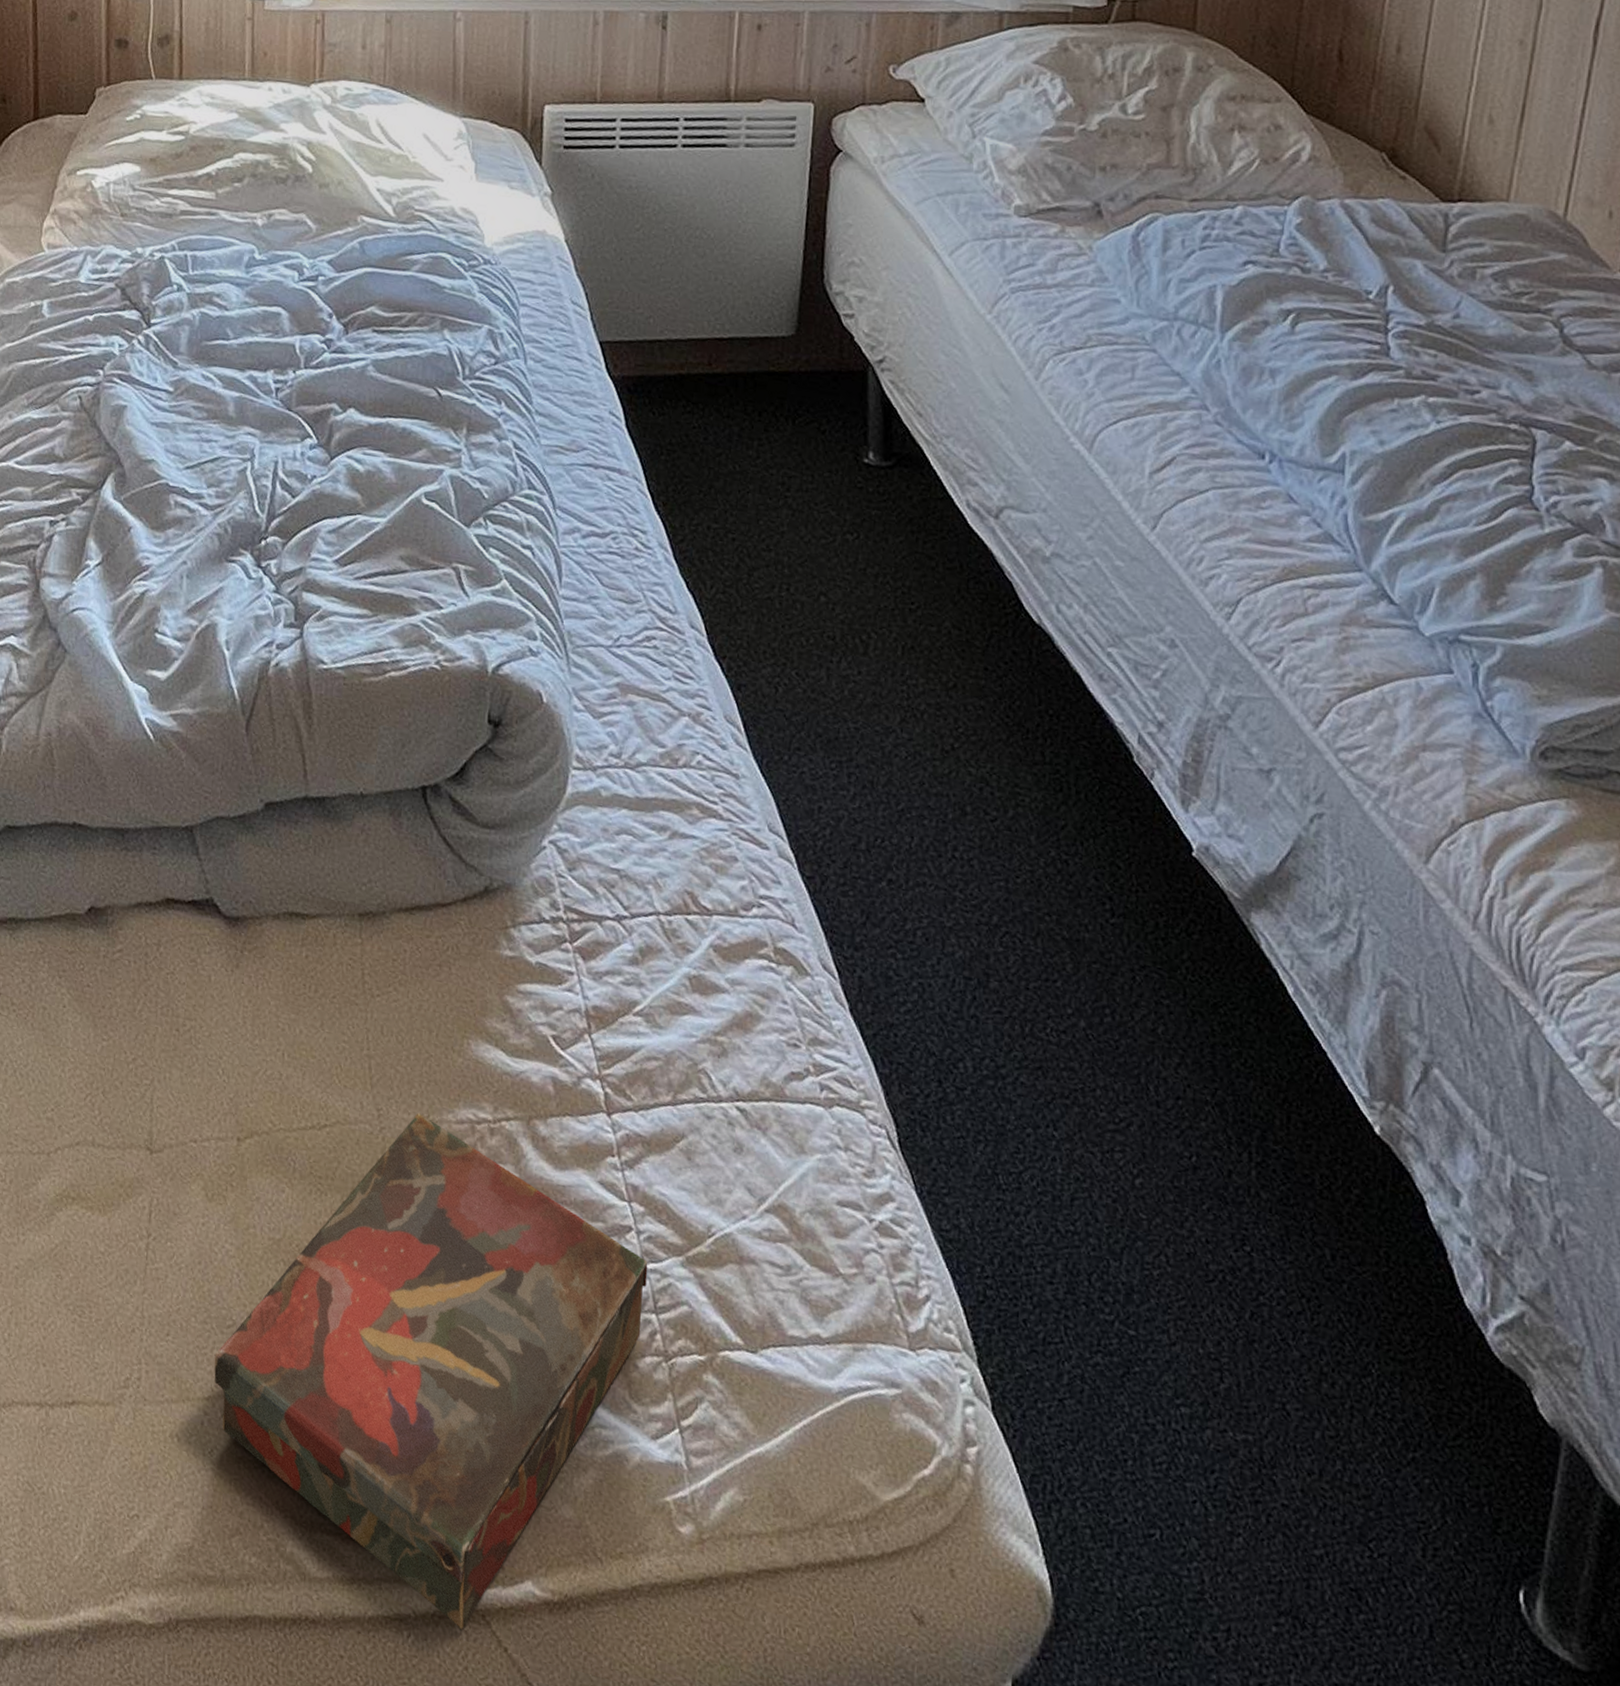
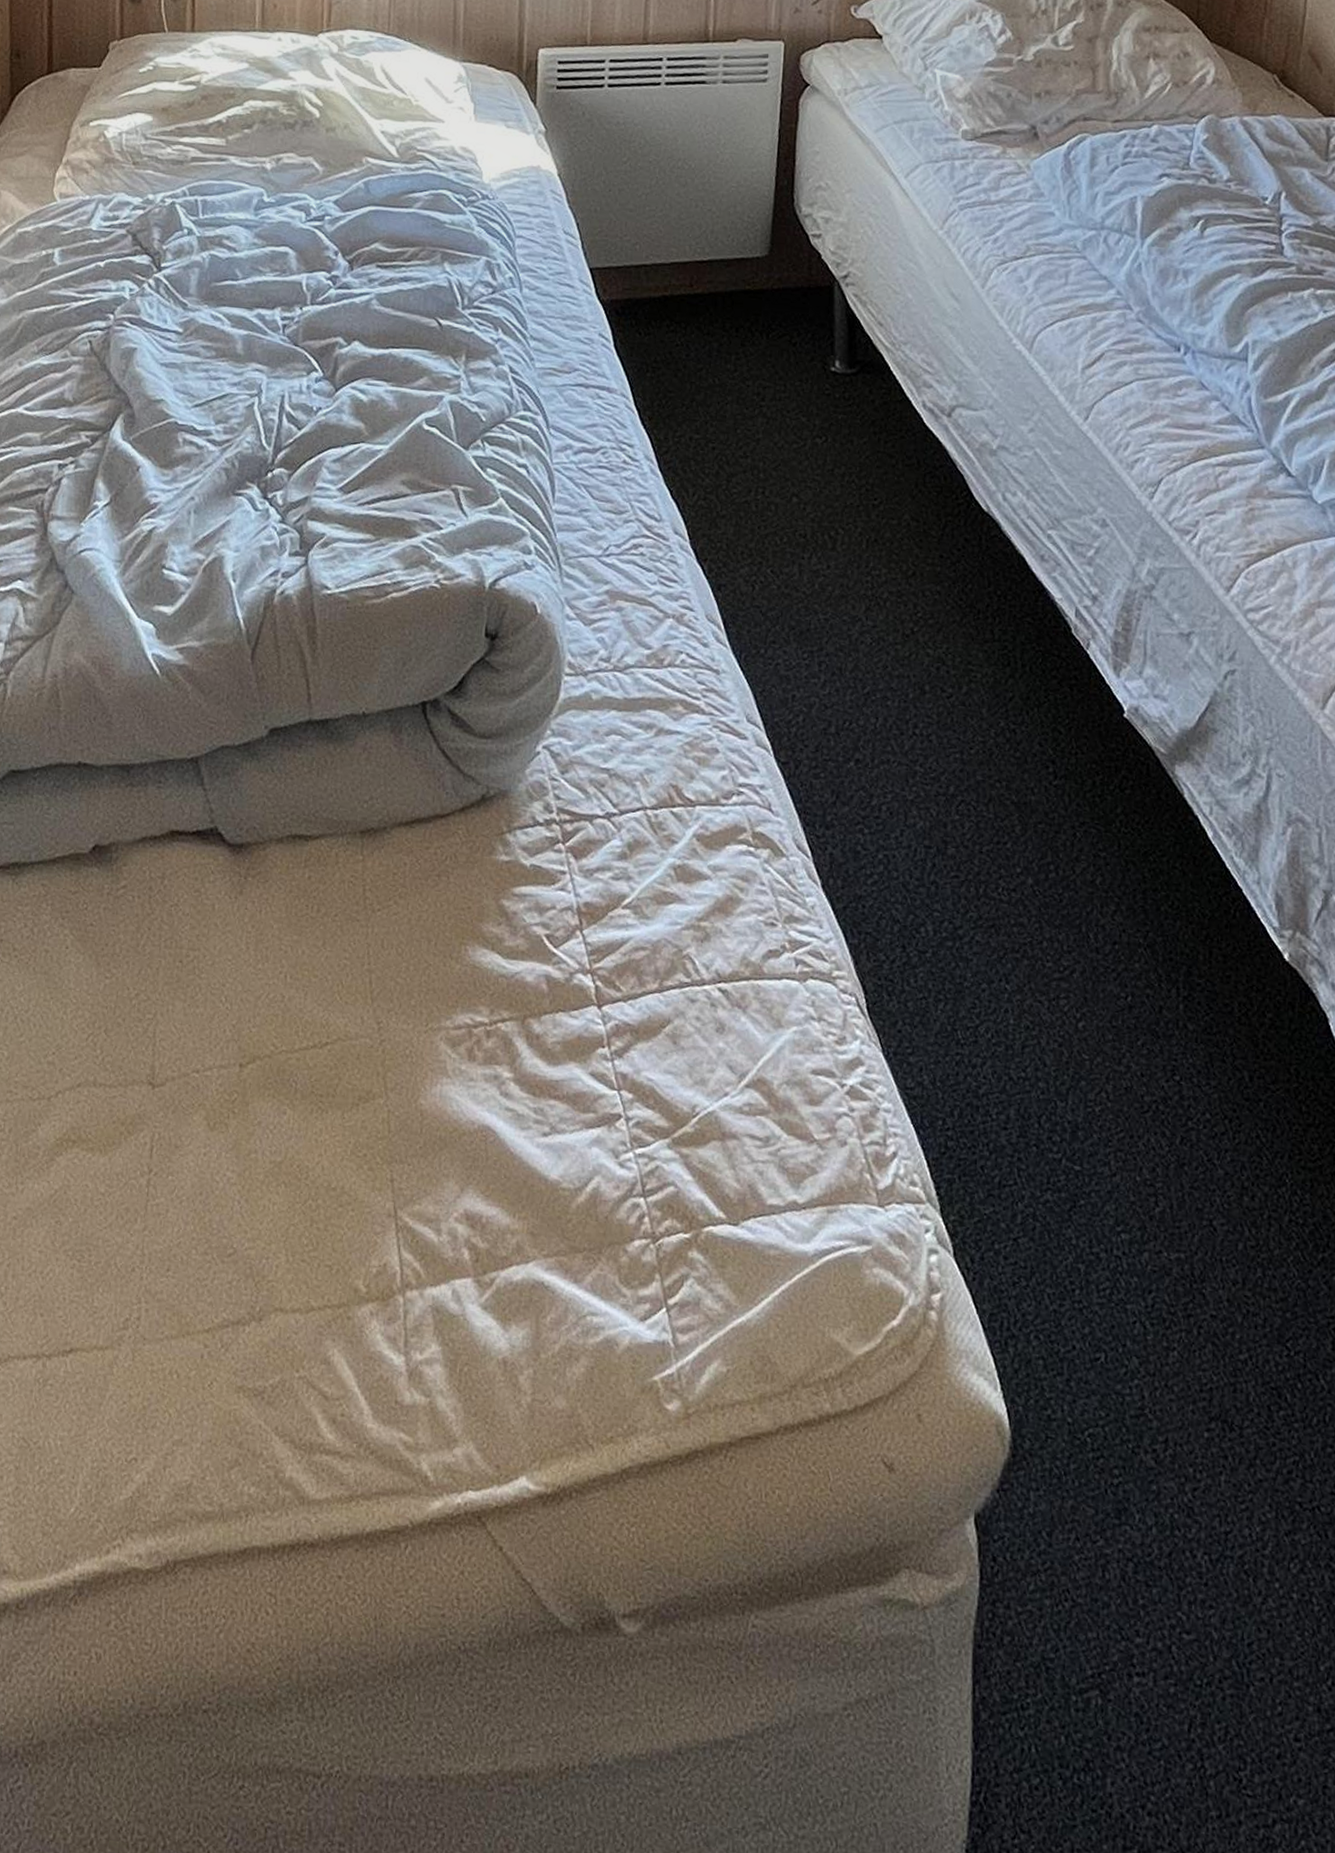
book: present [214,1113,648,1629] -> none [214,1022,637,1534]

